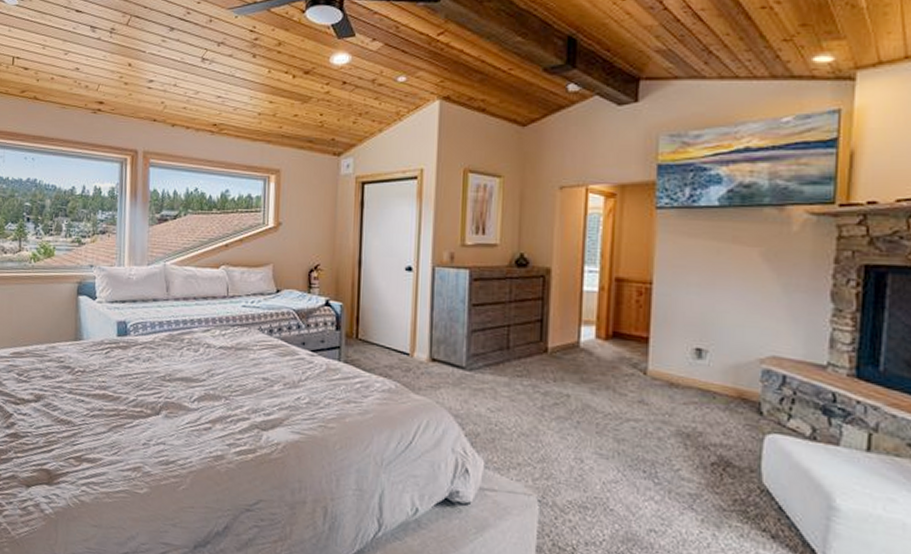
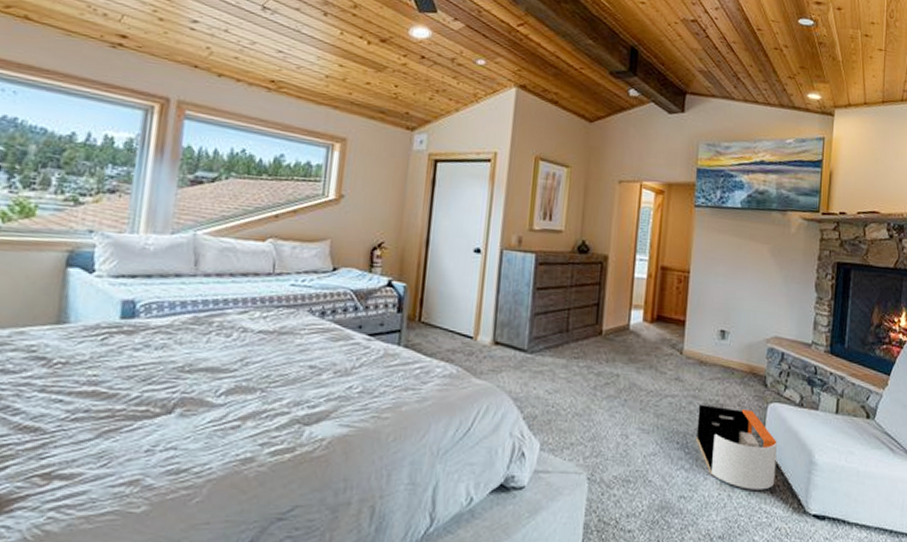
storage bin: none [668,431,779,534] -> present [696,404,777,490]

